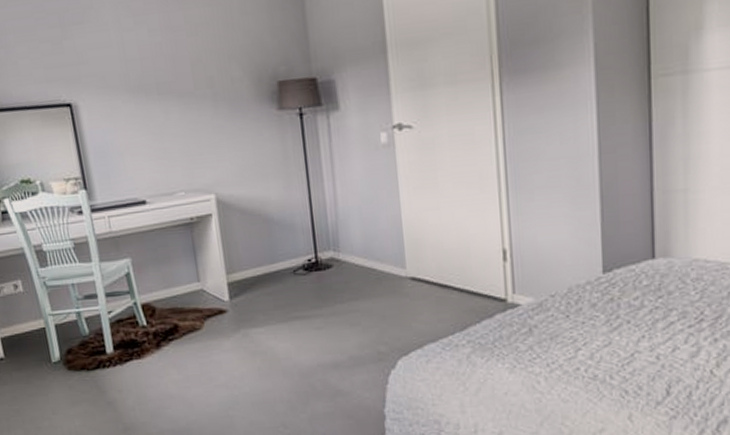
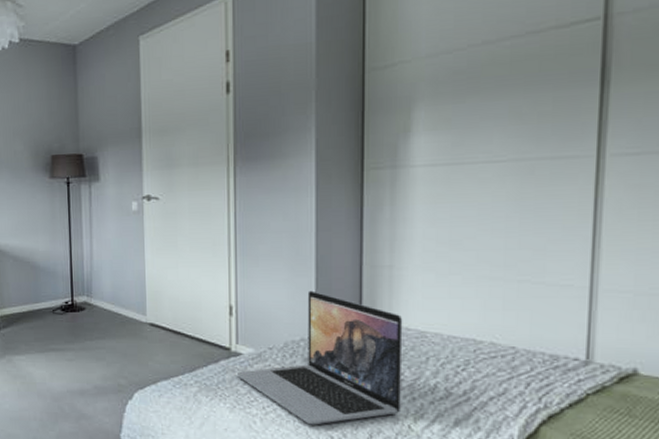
laptop: none [516,224,702,380] -> present [237,290,403,425]

